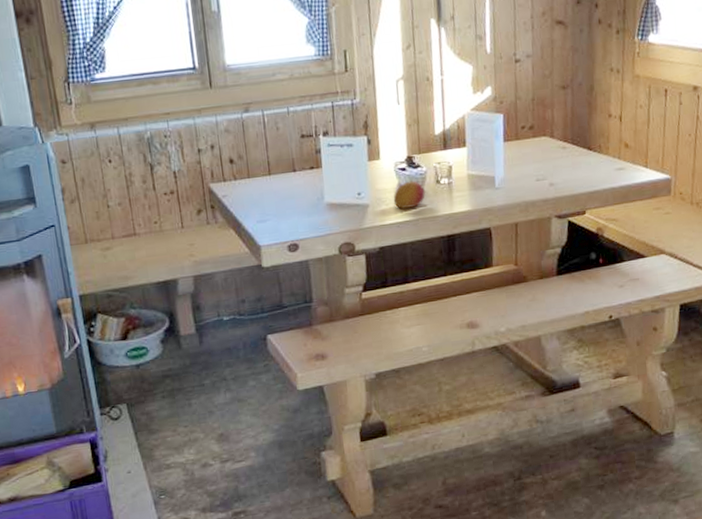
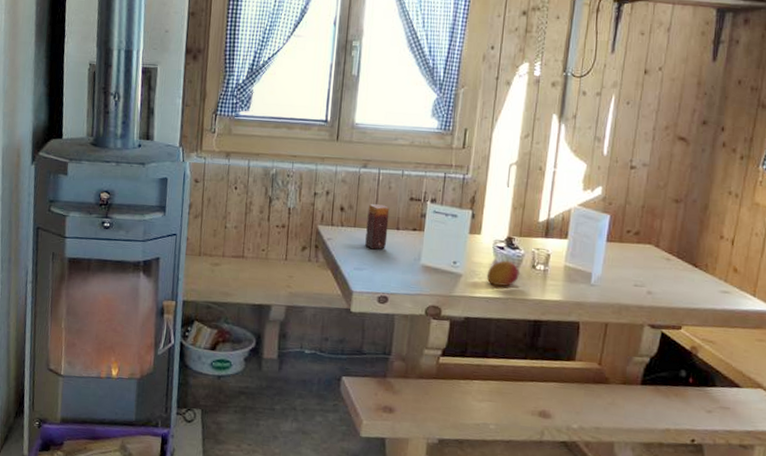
candle: none [259,148,286,198] -> present [365,203,390,250]

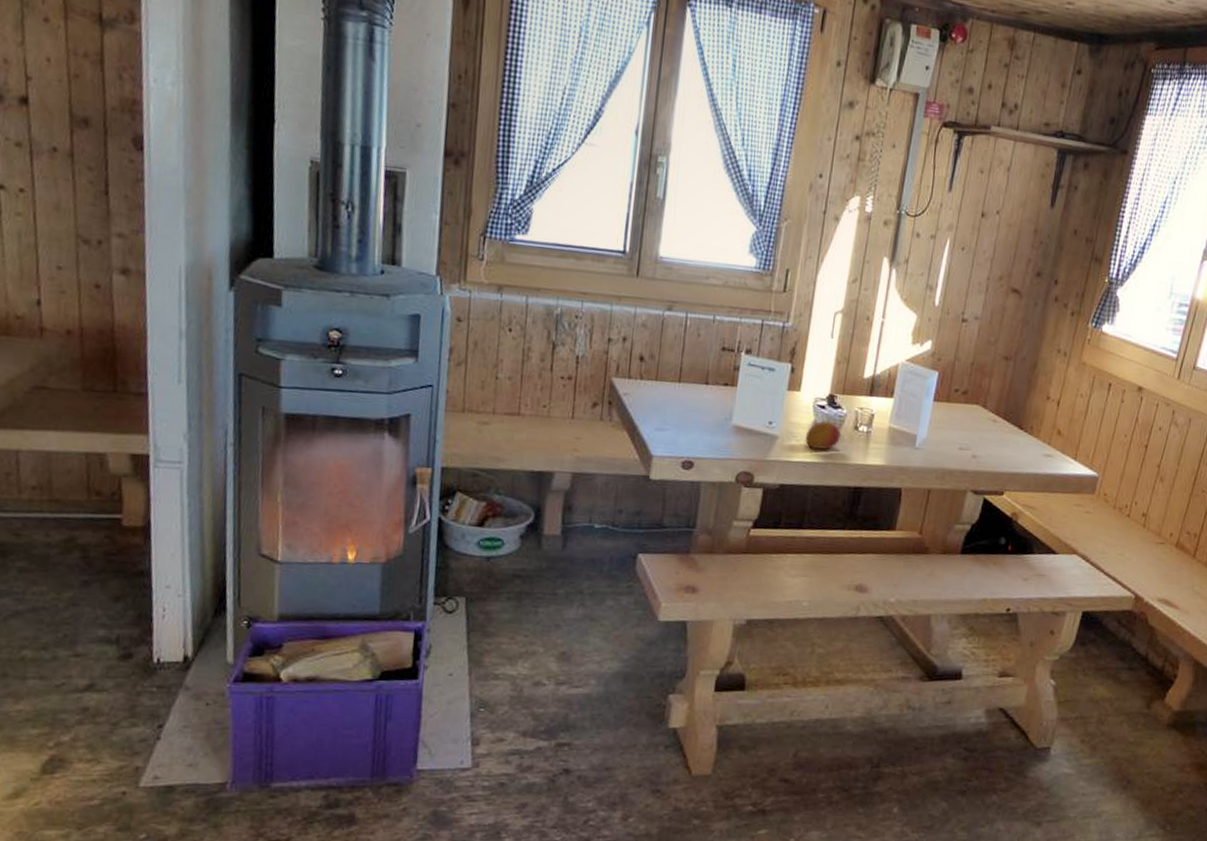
candle: present [365,203,390,250] -> none [668,353,698,407]

